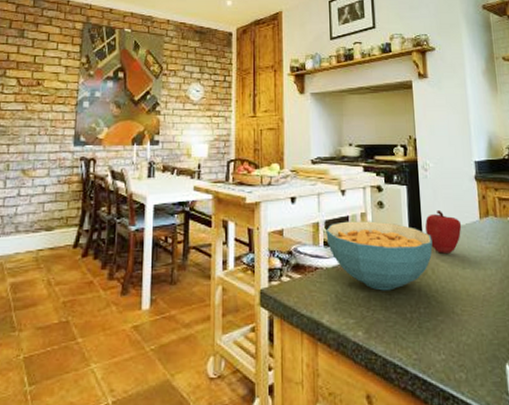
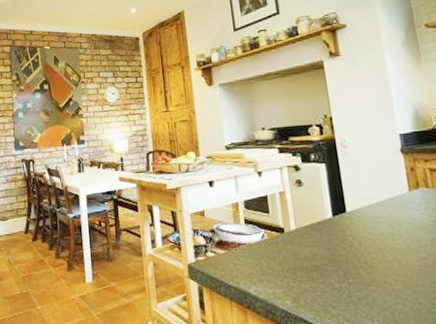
cereal bowl: present [326,221,433,291] -> none [246,198,358,263]
apple: present [424,209,462,254] -> none [348,184,389,227]

